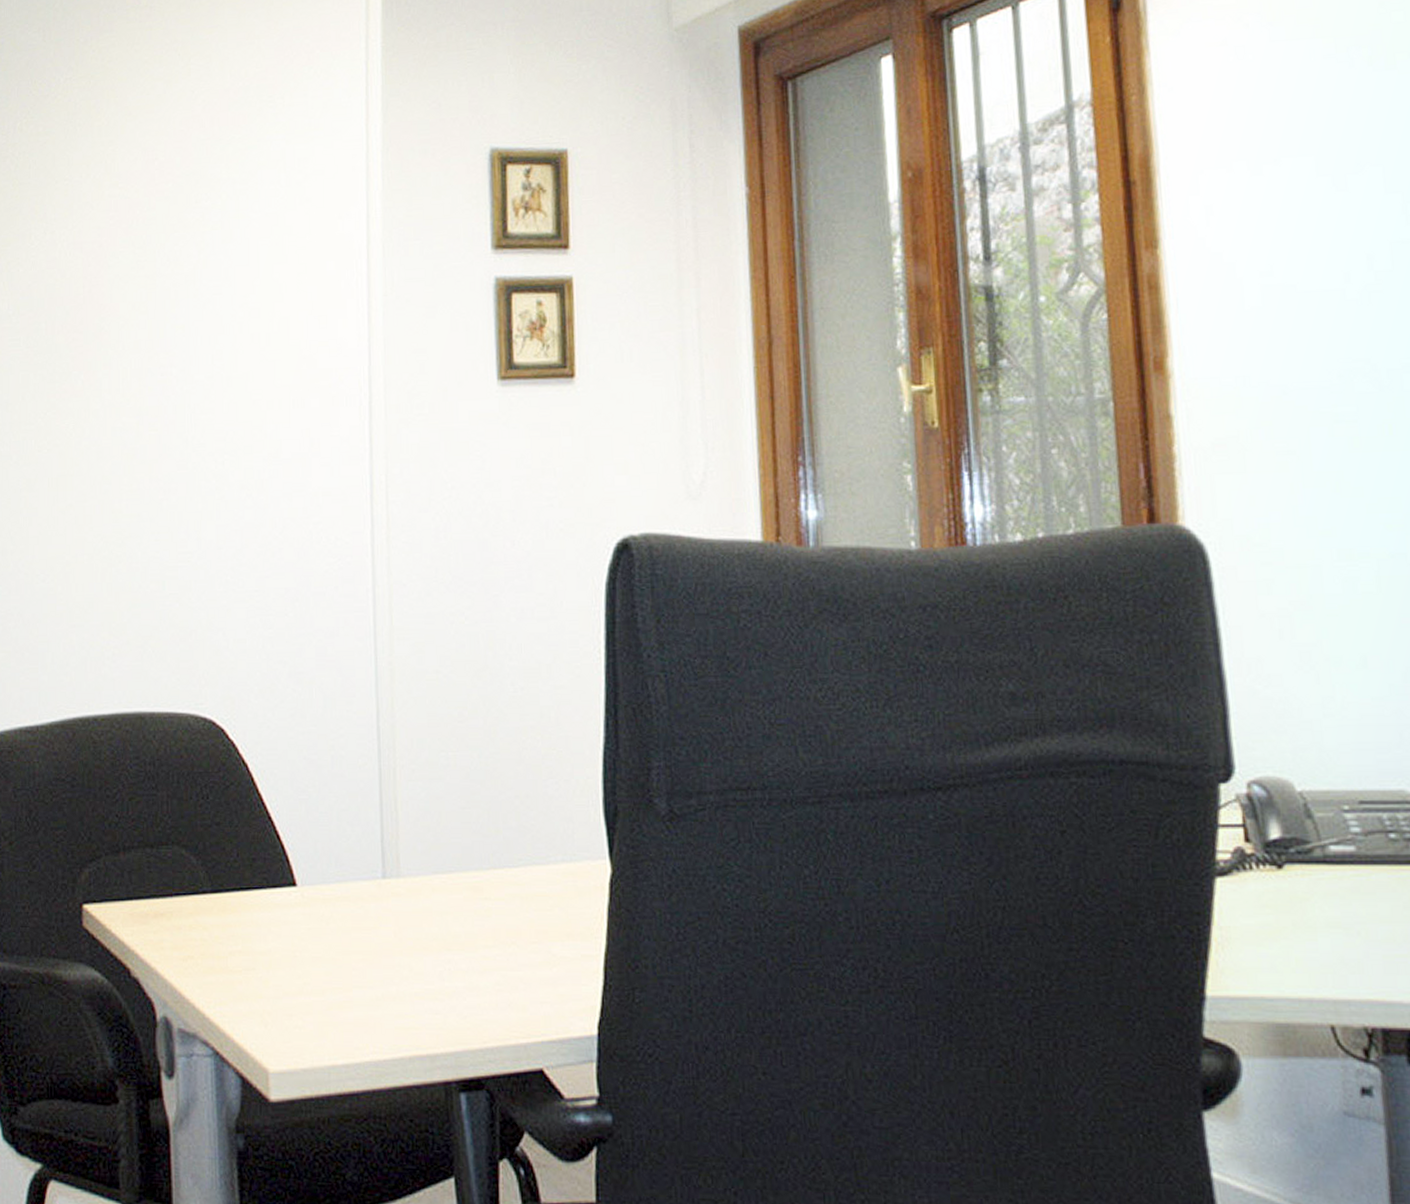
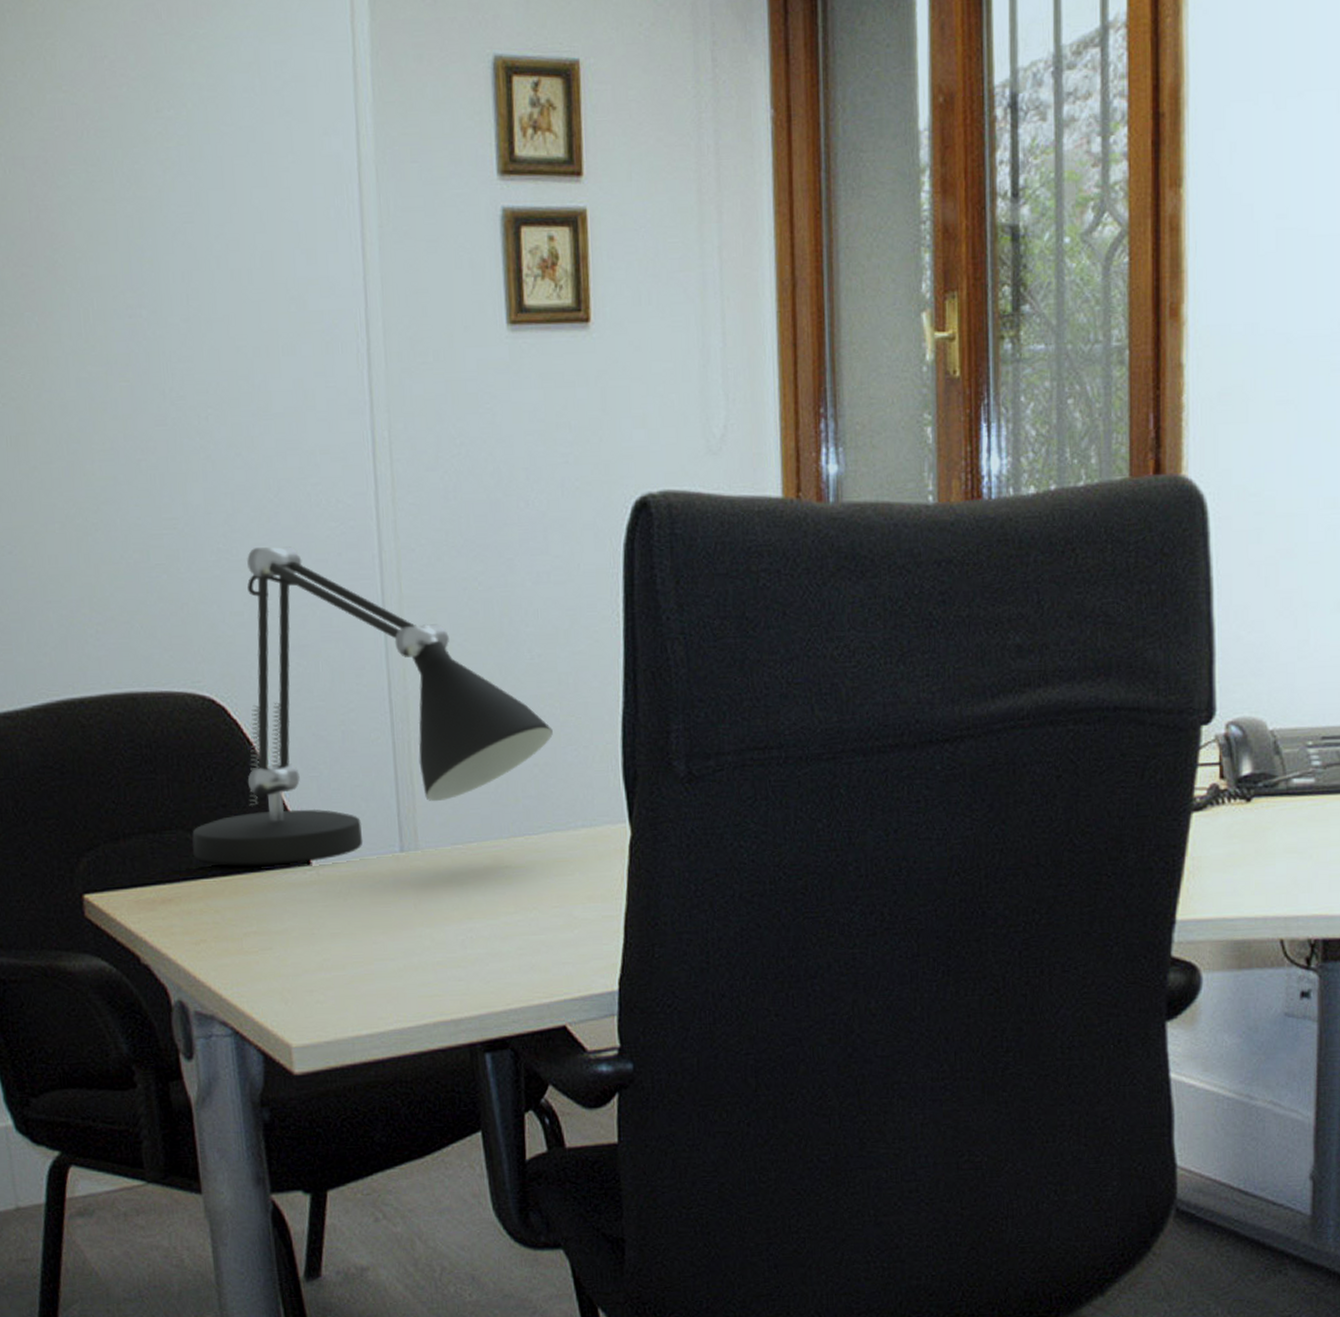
desk lamp: none [186,580,534,886] -> present [192,546,553,867]

